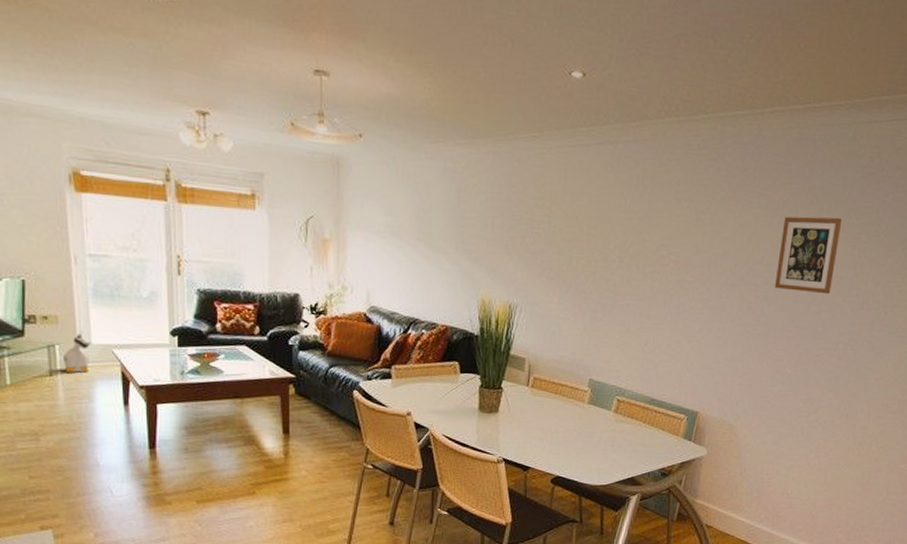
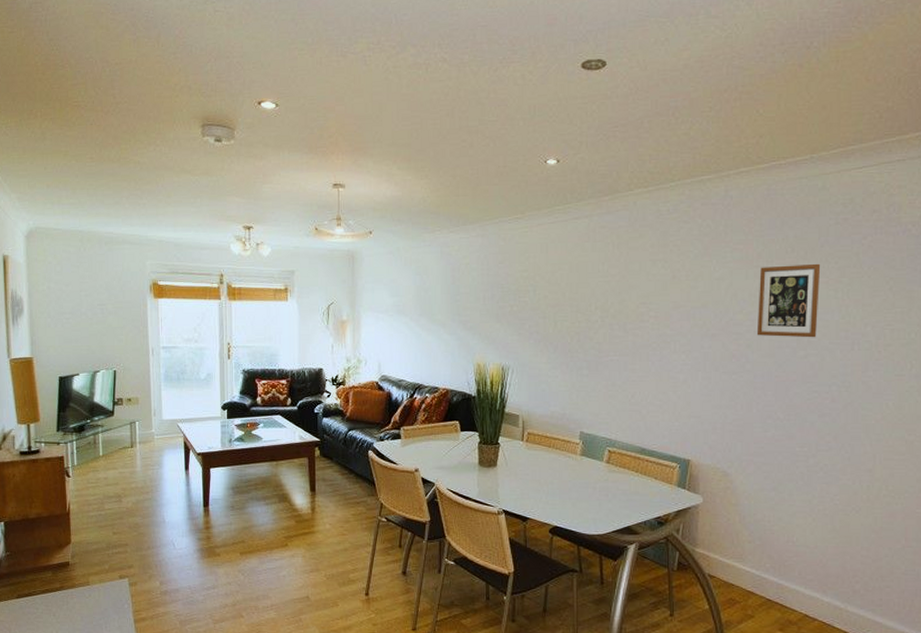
bag: present [62,334,91,373] -> none [141,412,162,444]

